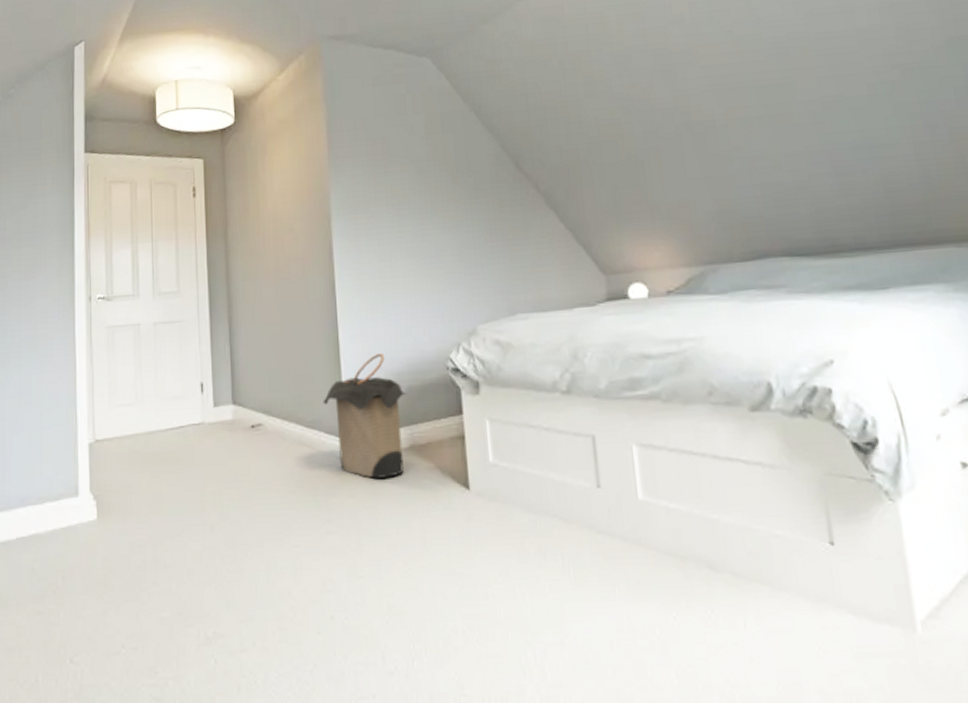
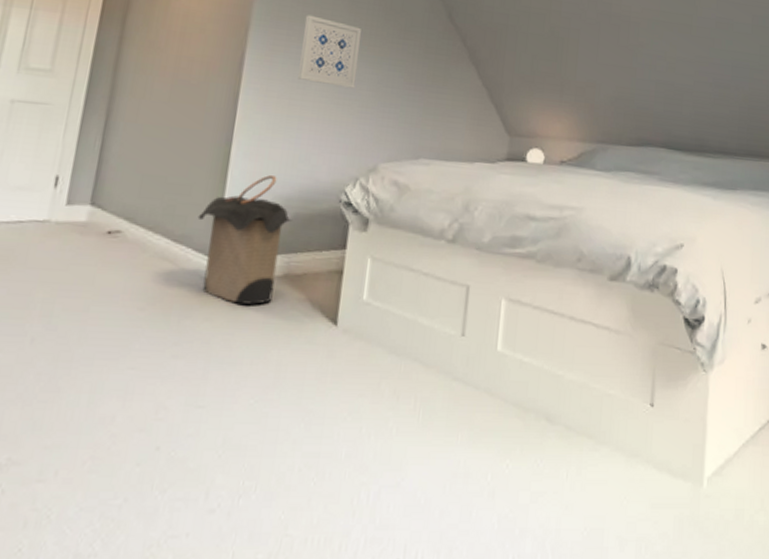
wall art: none [379,194,439,259] -> present [298,15,361,89]

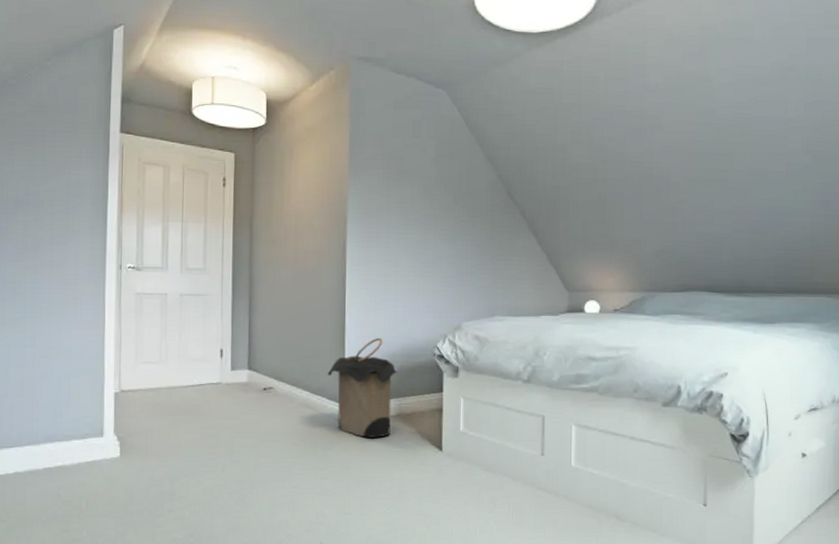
wall art: present [298,15,361,89] -> none [389,205,437,263]

